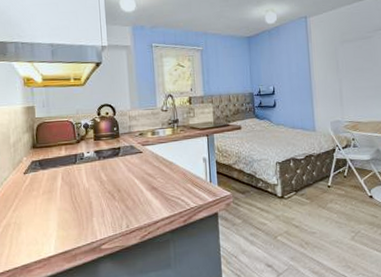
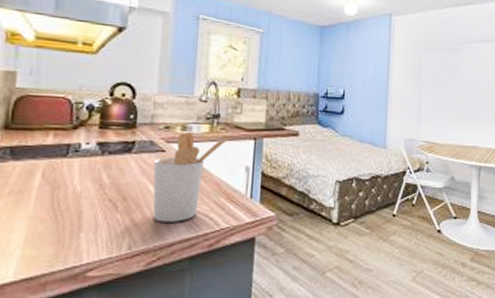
utensil holder: none [135,135,187,206] -> present [153,131,228,222]

